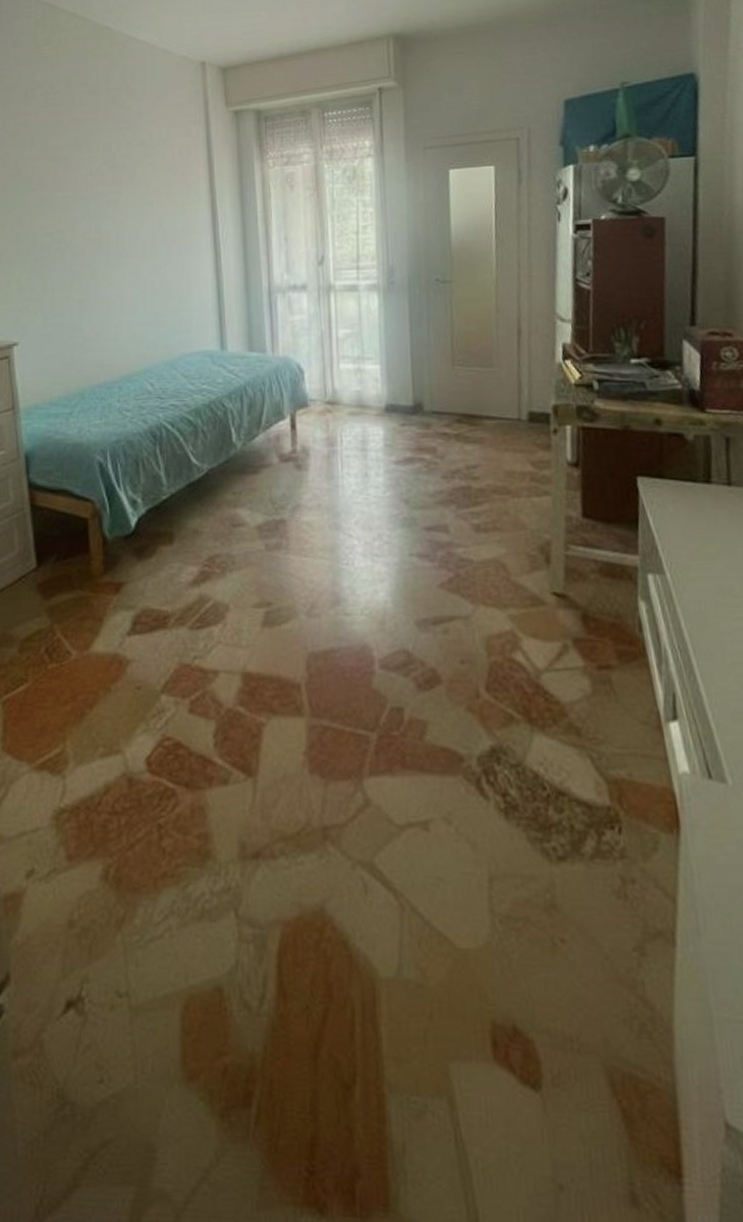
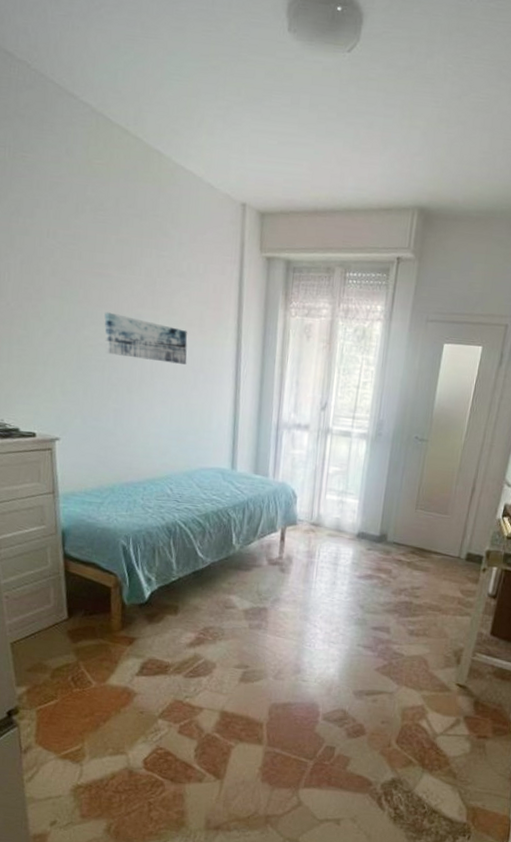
wall art: none [61,195,157,240] -> present [104,312,188,365]

